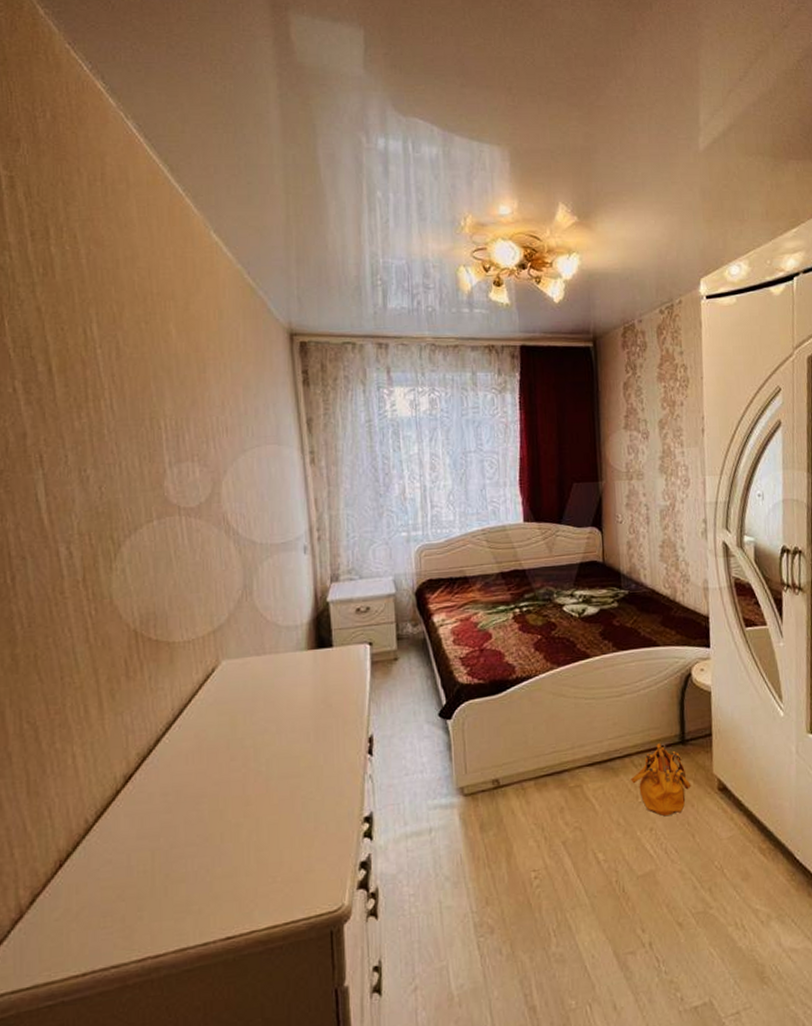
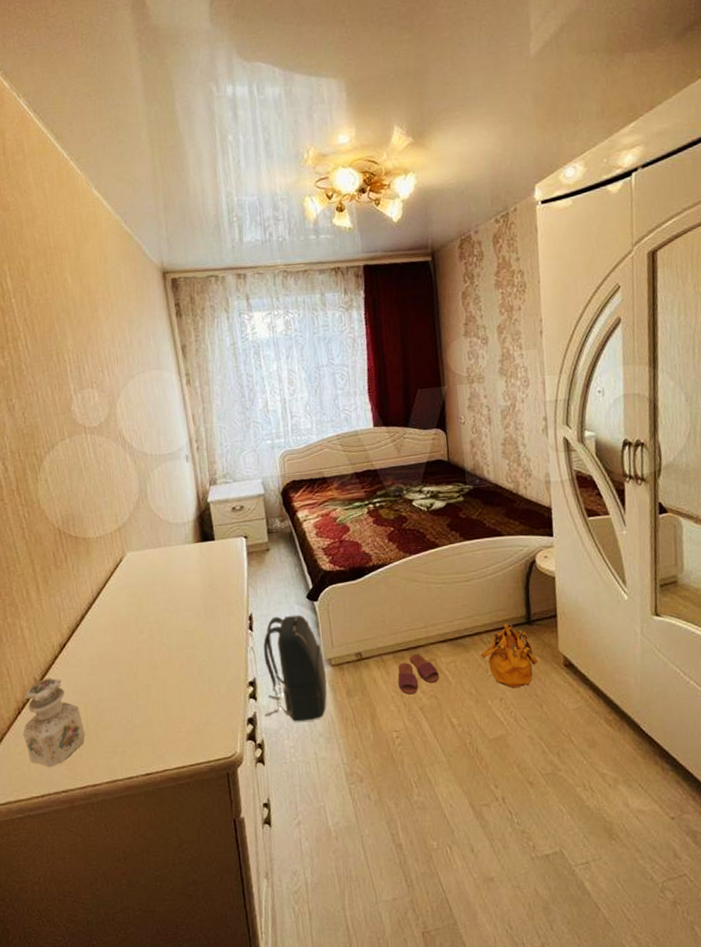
perfume bottle: none [63,818,149,937] -> present [22,677,85,768]
backpack: none [381,735,457,864] -> present [263,614,327,722]
slippers: none [539,780,585,827] -> present [398,654,439,695]

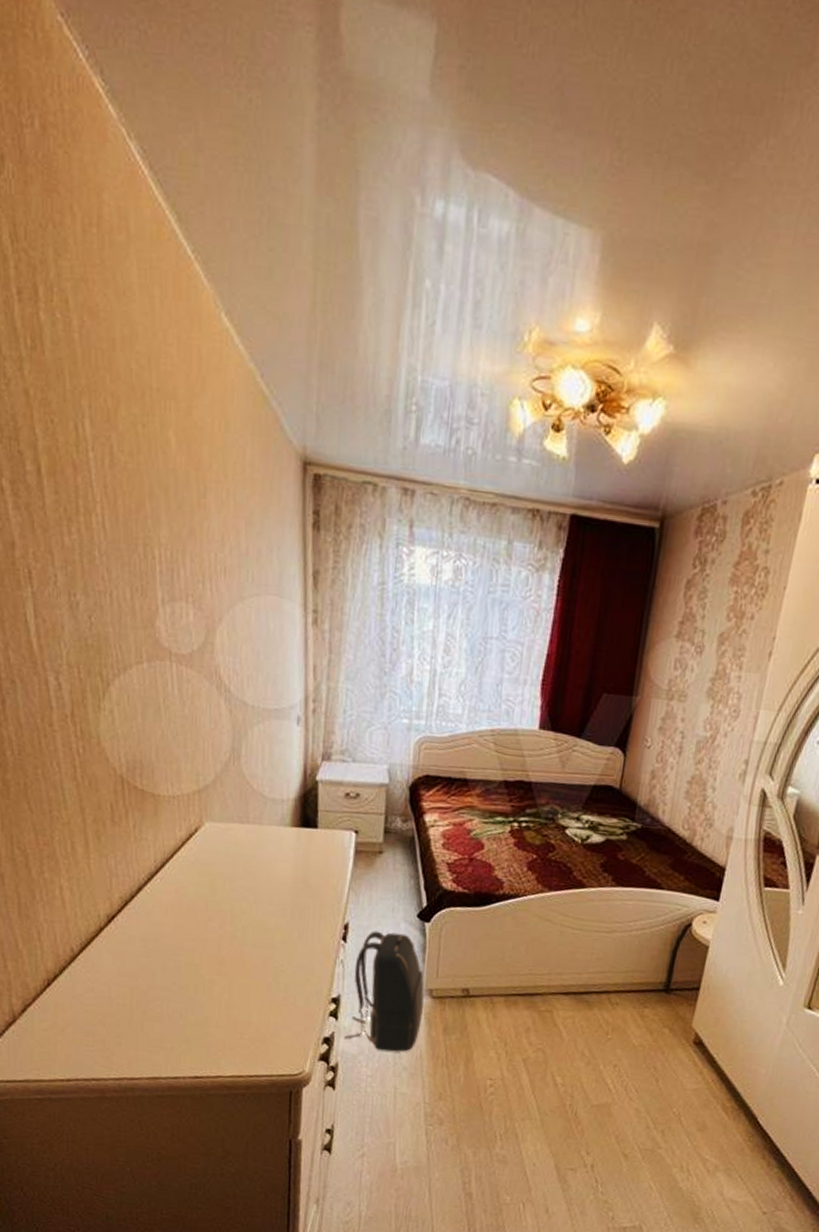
perfume bottle: present [22,677,85,768] -> none [51,951,127,1052]
slippers: present [398,654,439,695] -> none [504,1002,552,1044]
handbag: present [480,623,538,689] -> none [604,986,666,1058]

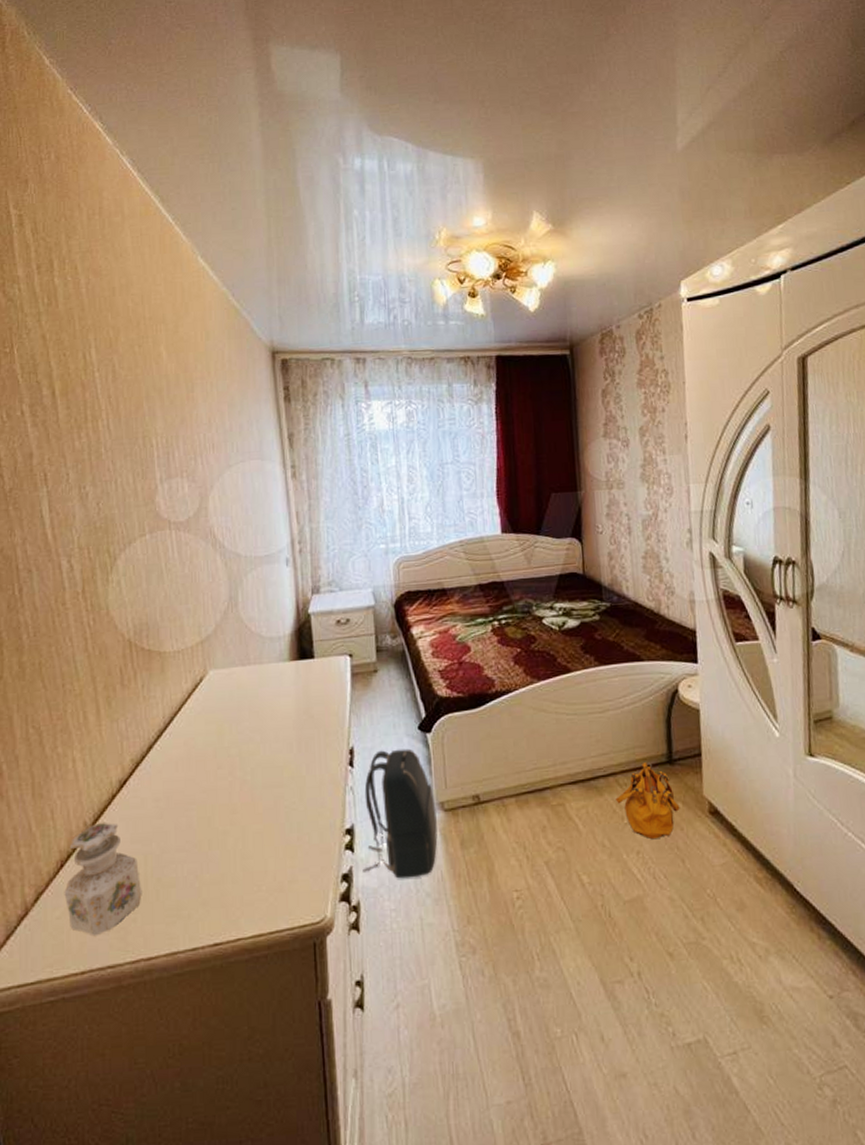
perfume bottle: none [51,951,127,1052] -> present [64,822,142,937]
handbag: none [604,986,666,1058] -> present [615,762,680,840]

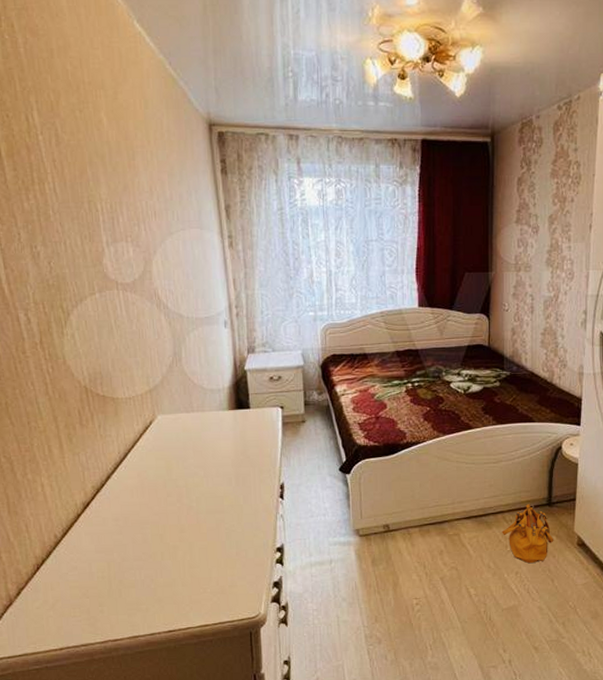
perfume bottle: present [64,822,142,937] -> none [41,535,107,623]
backpack: present [362,748,438,879] -> none [290,486,353,587]

